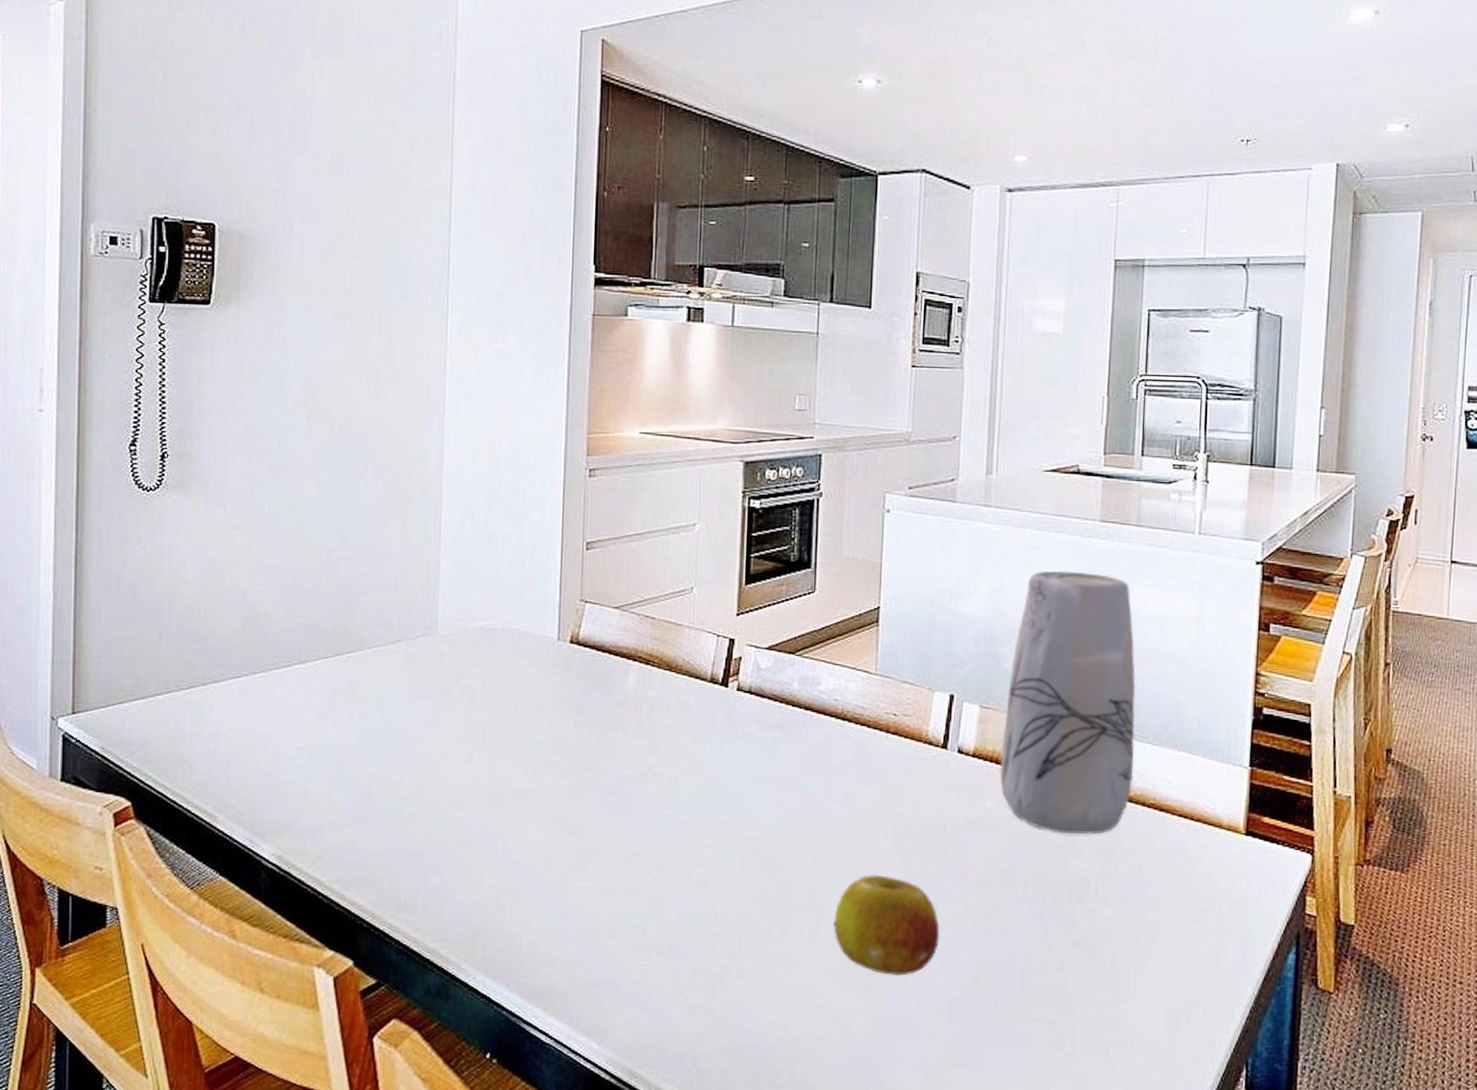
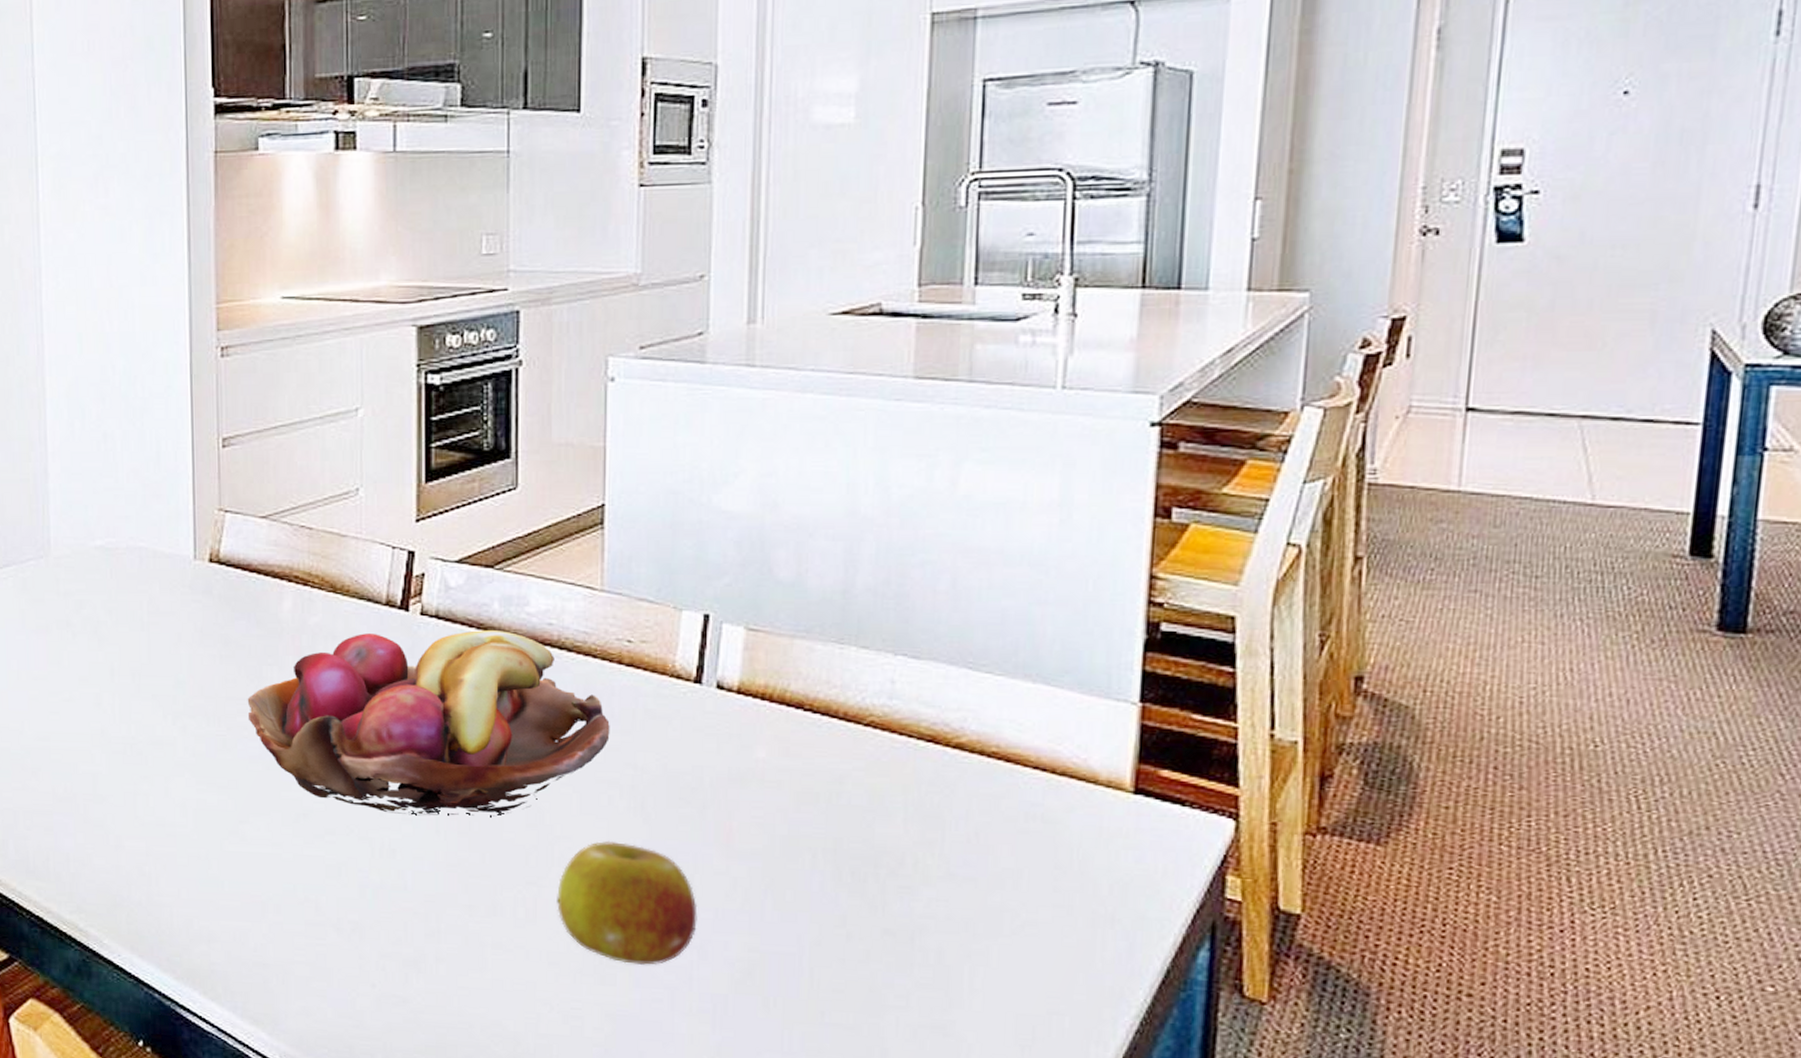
fruit basket: none [595,703,879,855] -> present [247,629,610,817]
vase: present [999,571,1136,835] -> none [774,447,969,793]

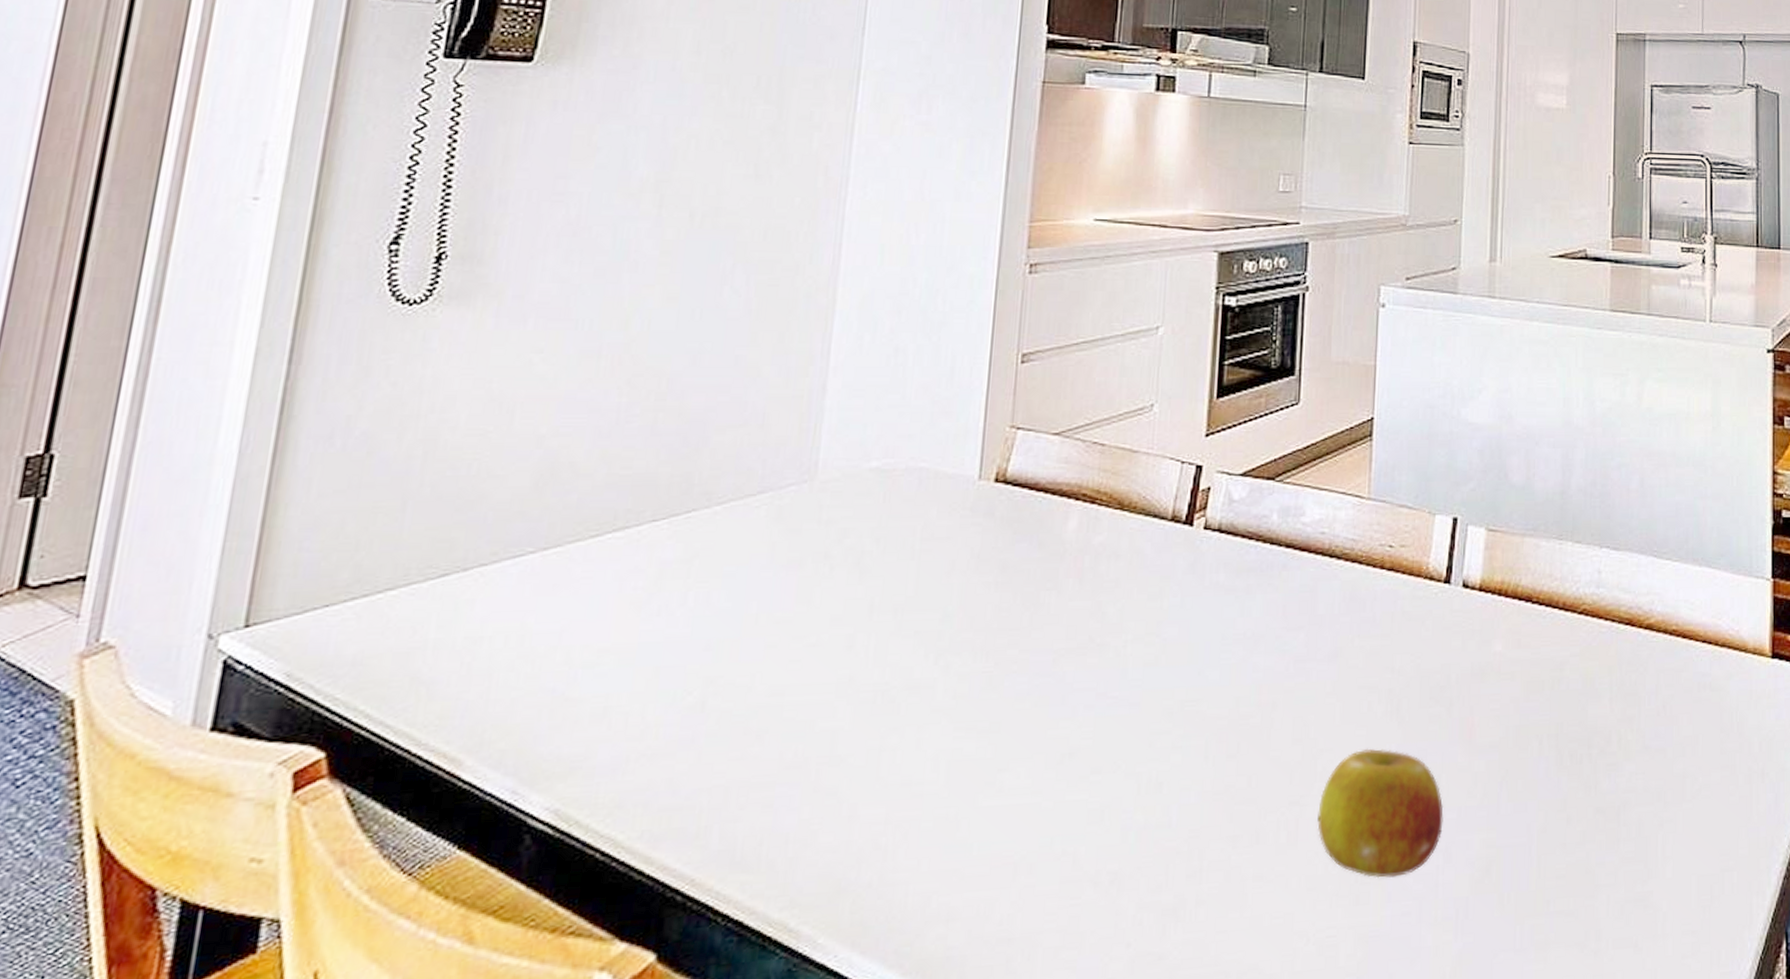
fruit basket: present [247,629,610,817] -> none [1020,540,1372,743]

